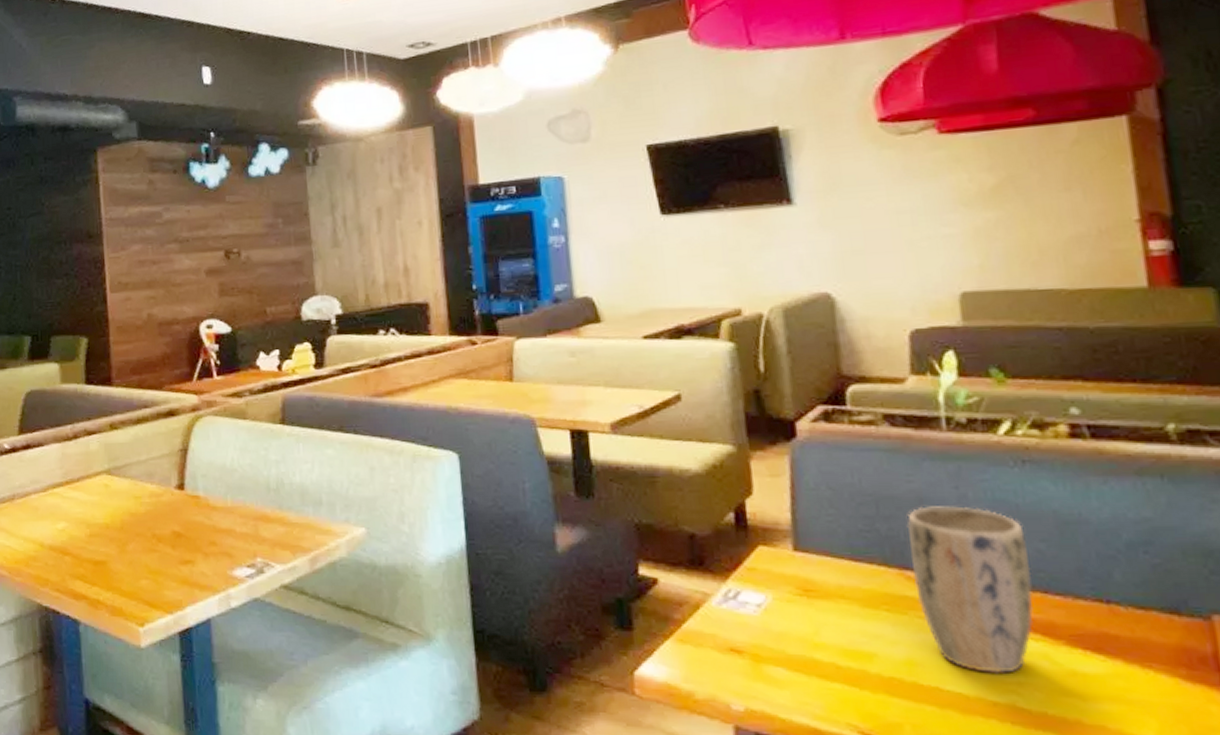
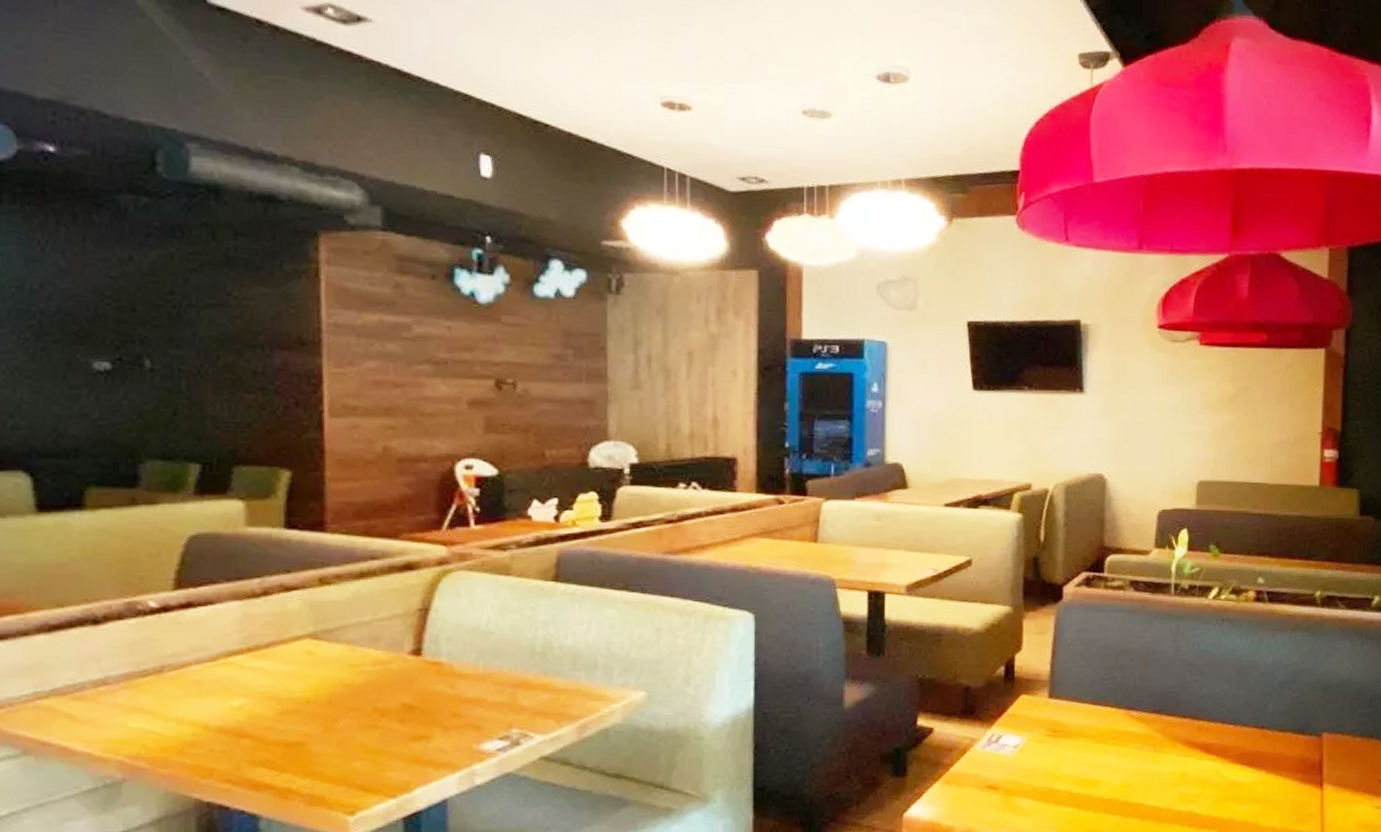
plant pot: present [906,506,1033,675] -> none [1135,657,1217,790]

